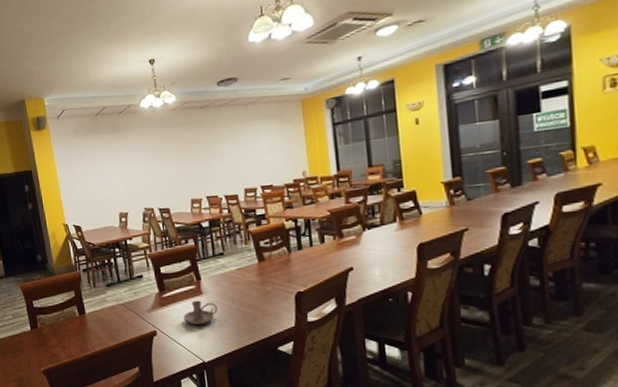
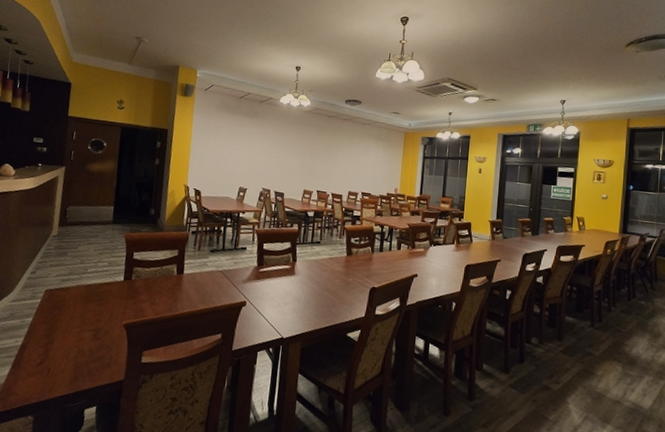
candle holder: present [183,300,217,325] -> none [273,279,305,303]

